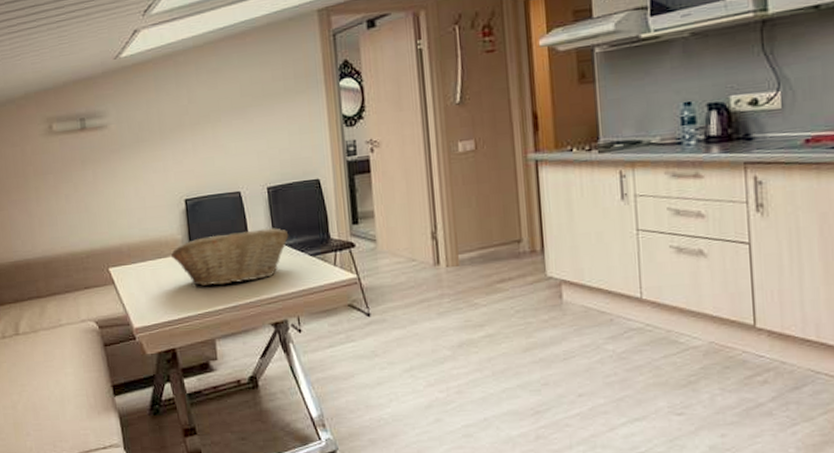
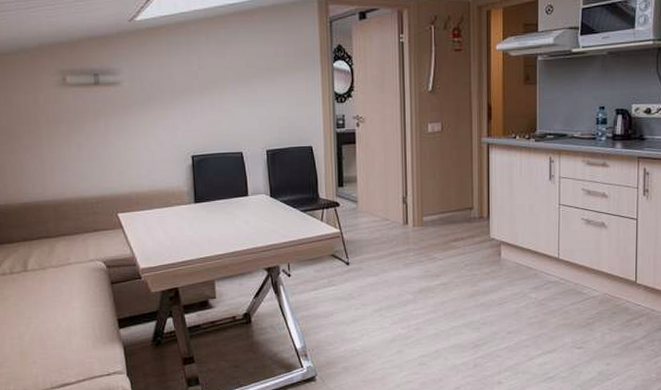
fruit basket: present [171,228,289,286] -> none [177,186,284,234]

